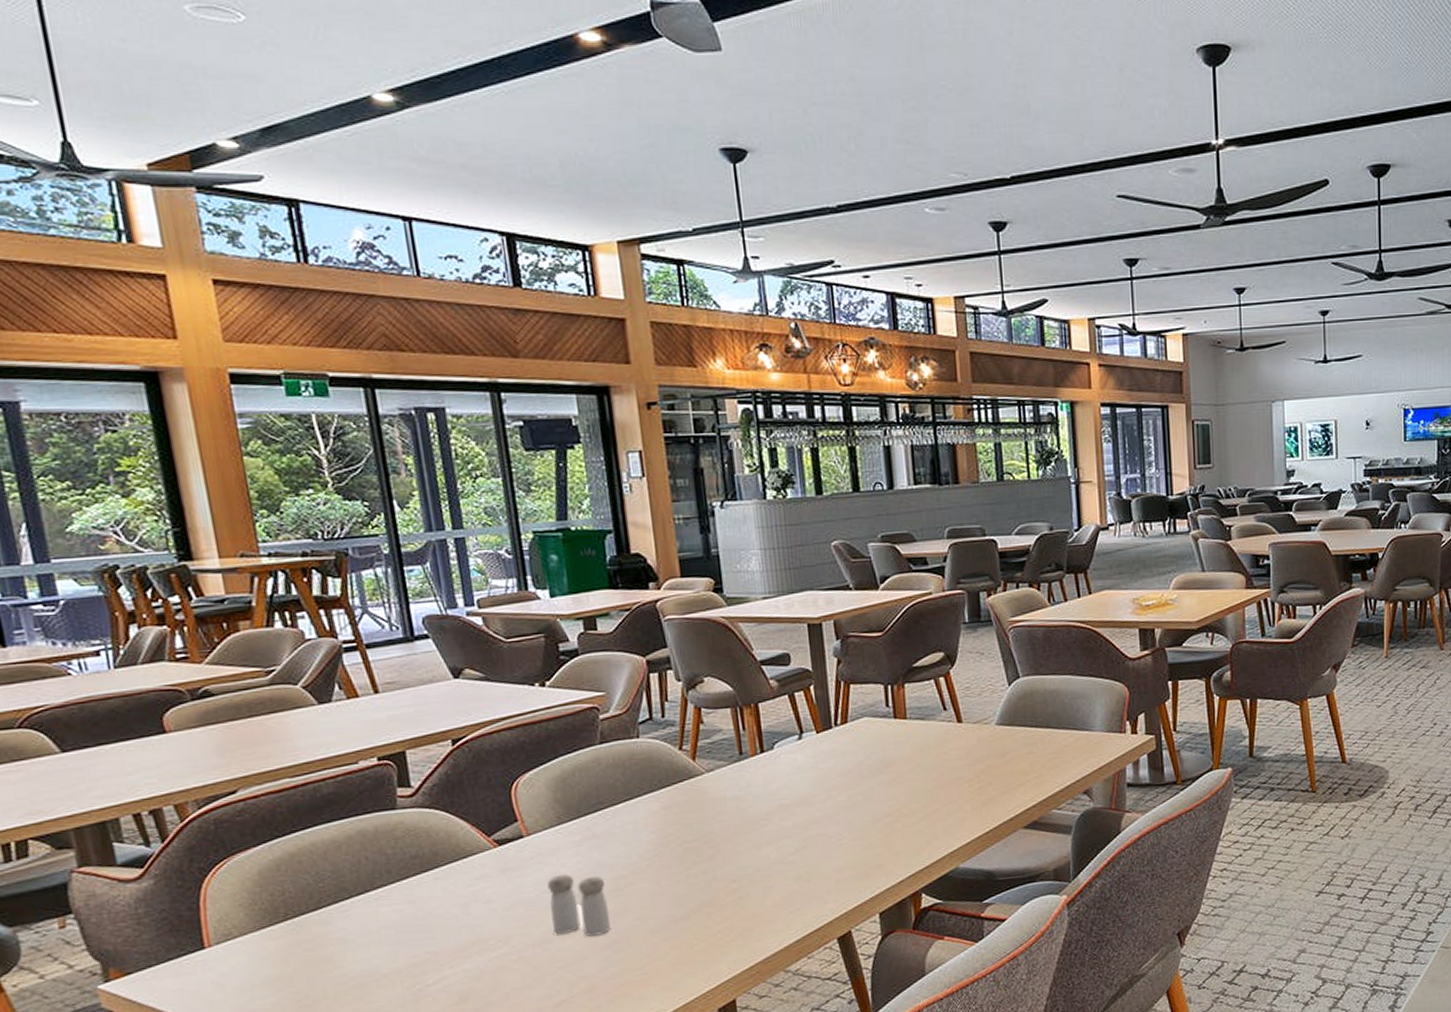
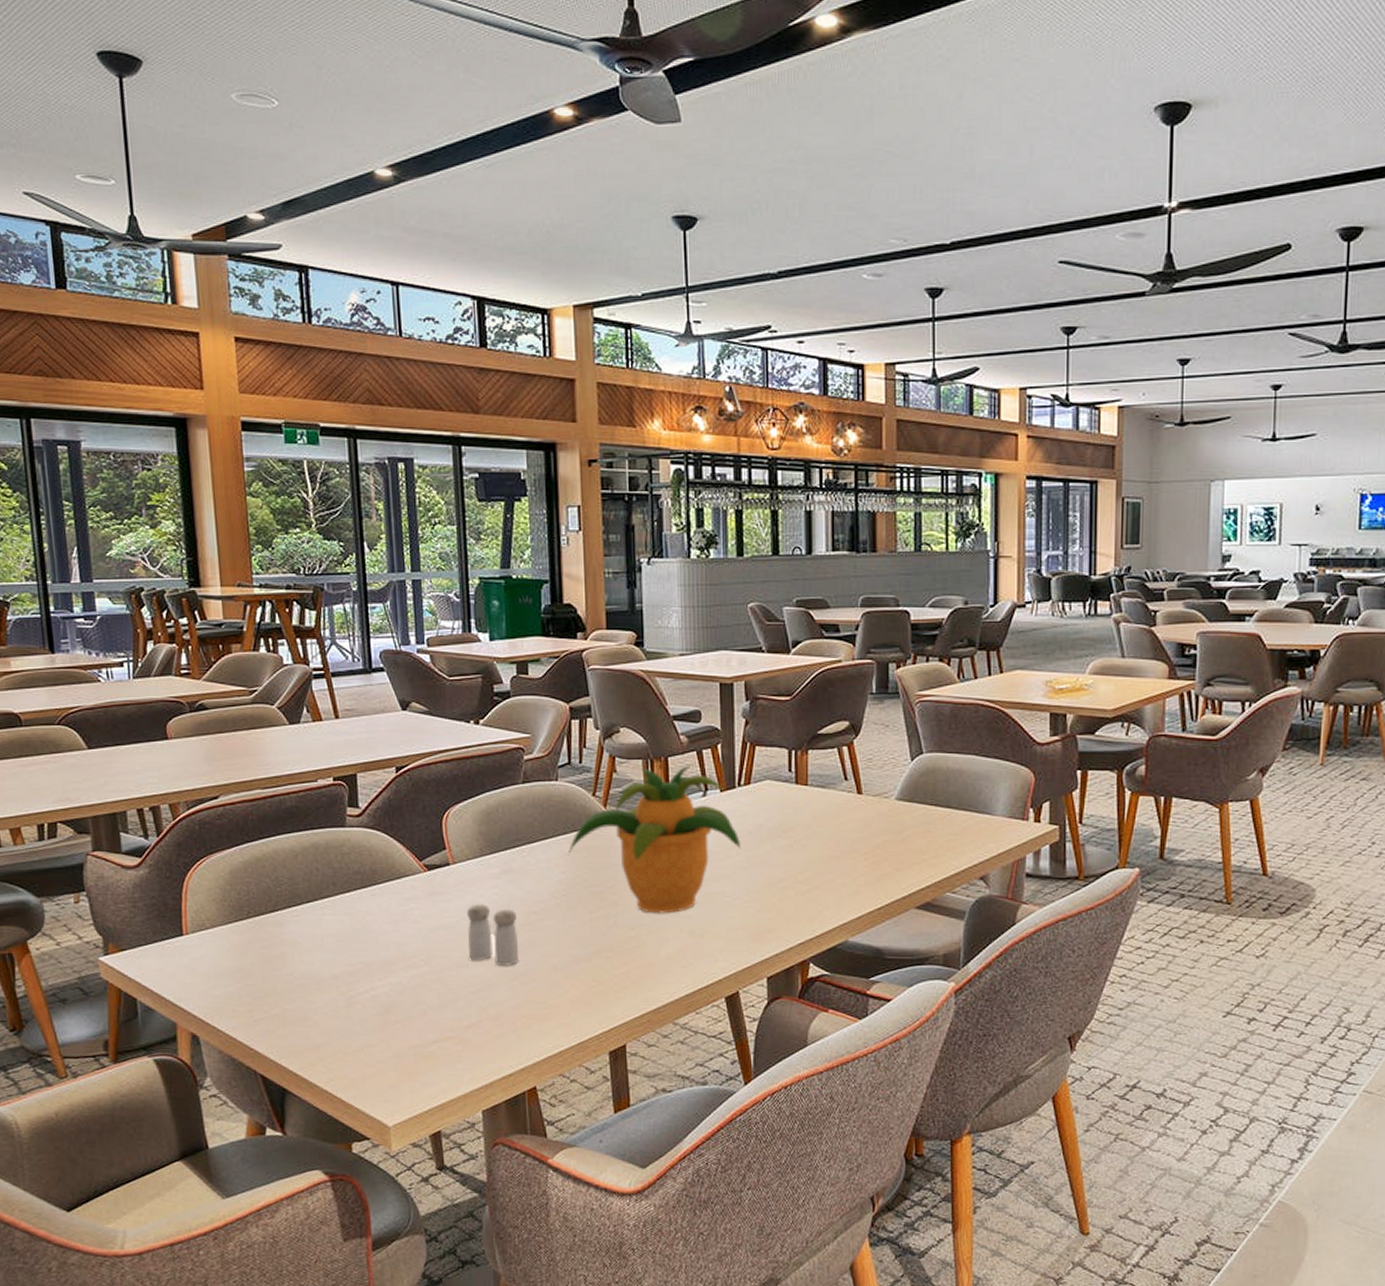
potted plant: none [657,707,842,863] -> present [568,763,740,914]

